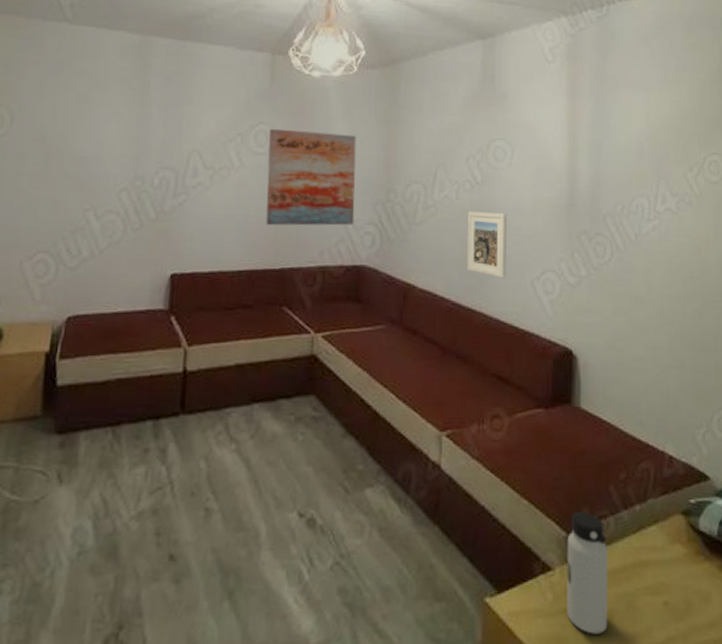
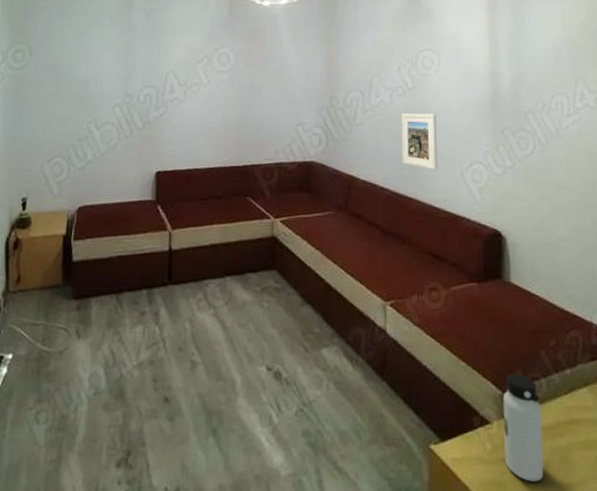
wall art: present [266,128,357,226] -> none [229,50,303,131]

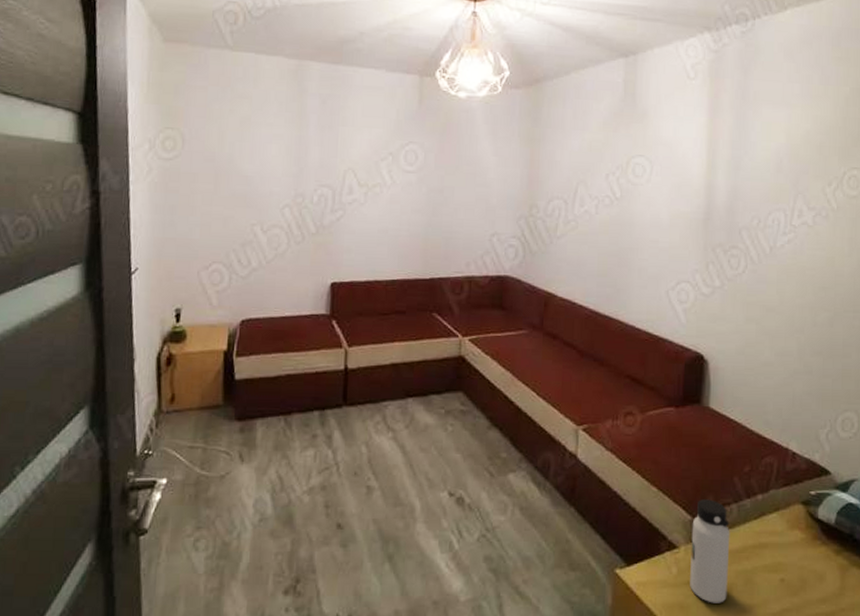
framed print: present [401,113,438,170] -> none [604,225,644,288]

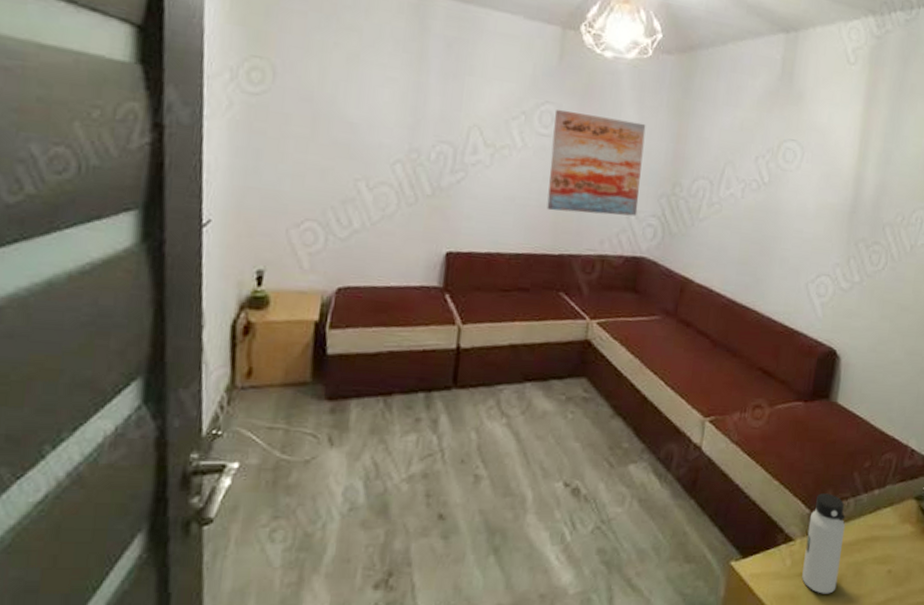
wall art: none [416,147,501,239] -> present [547,109,646,216]

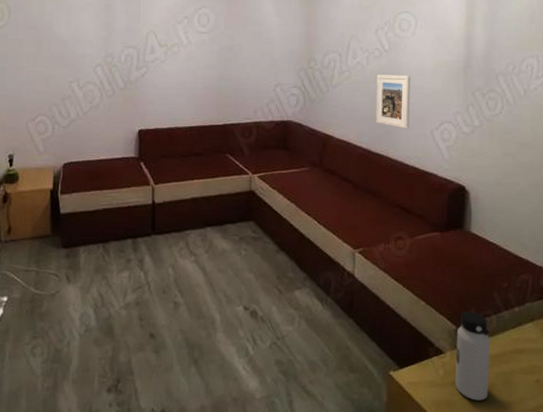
wall art: present [547,109,646,216] -> none [209,11,282,91]
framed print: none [744,211,790,279] -> present [376,75,410,129]

